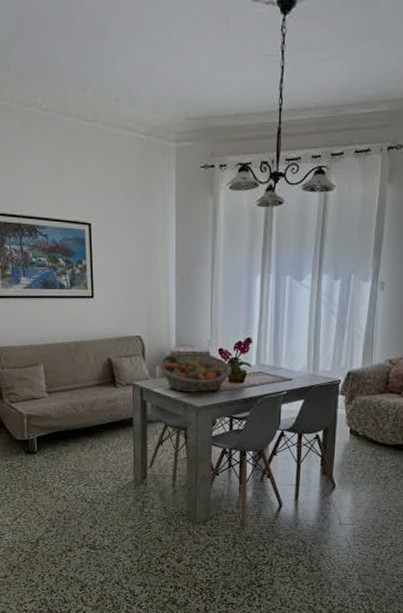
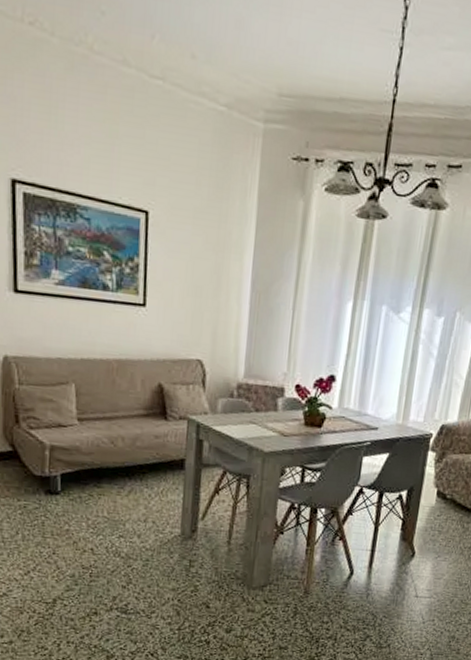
fruit basket: present [159,353,231,392] -> none [221,385,309,435]

